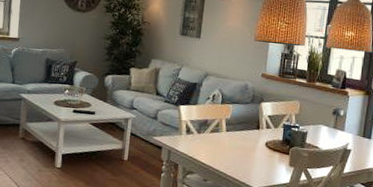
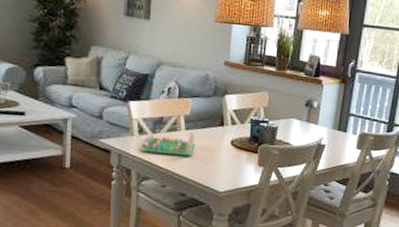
board game: none [186,133,234,155] -> present [139,131,195,156]

